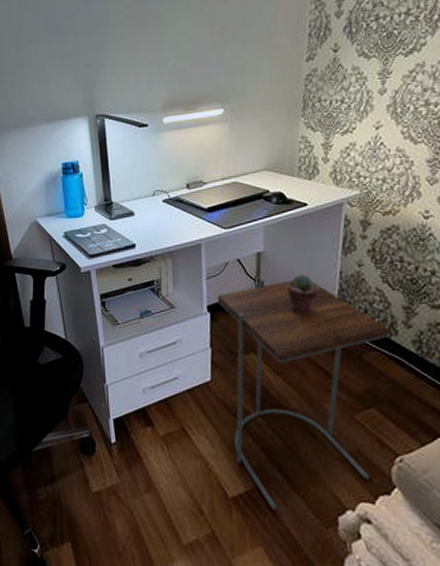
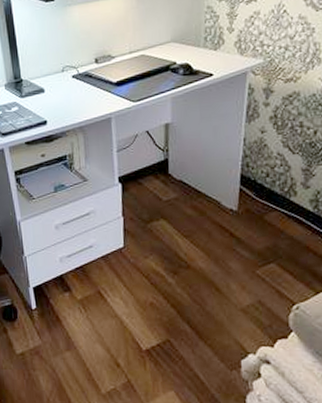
side table: present [217,278,389,511] -> none [128,148,289,359]
potted succulent: present [287,274,319,315] -> none [194,143,224,181]

